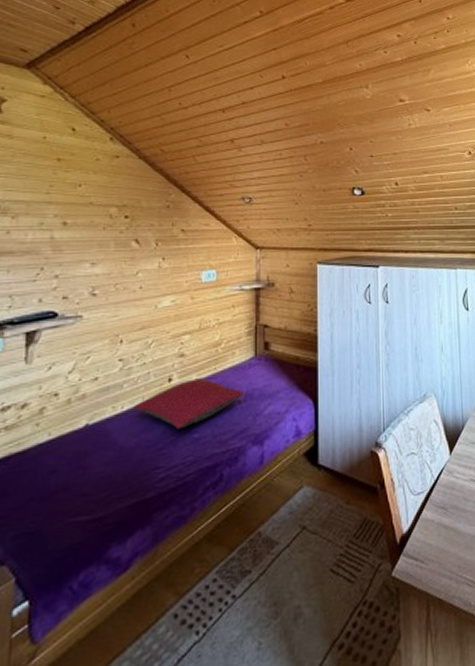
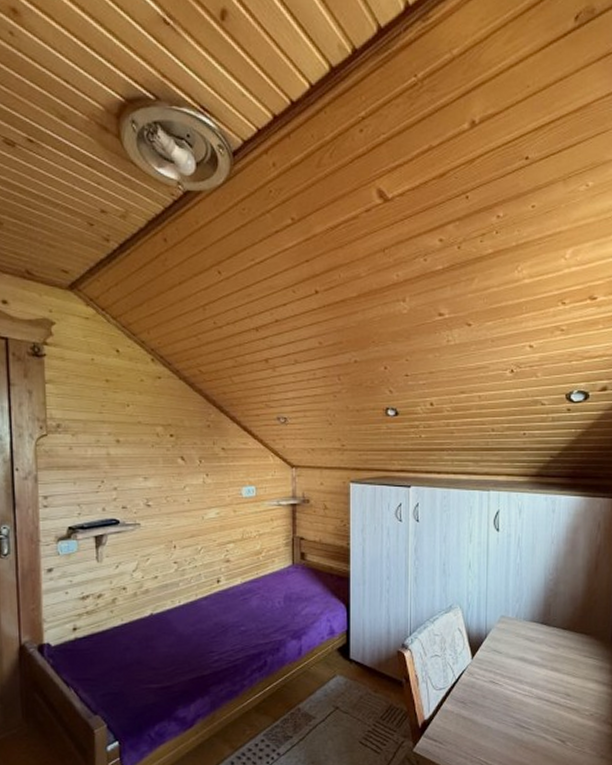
pillow: present [132,378,244,429] -> none [188,581,284,622]

